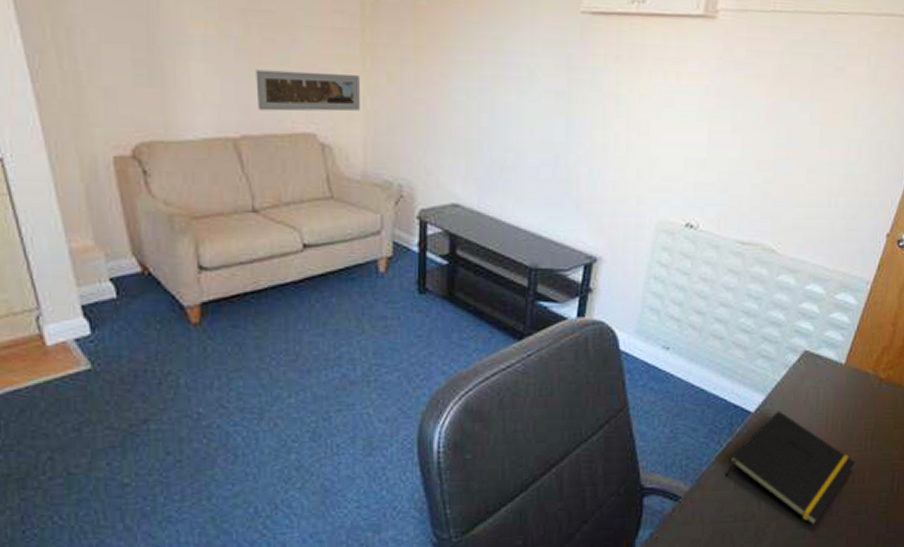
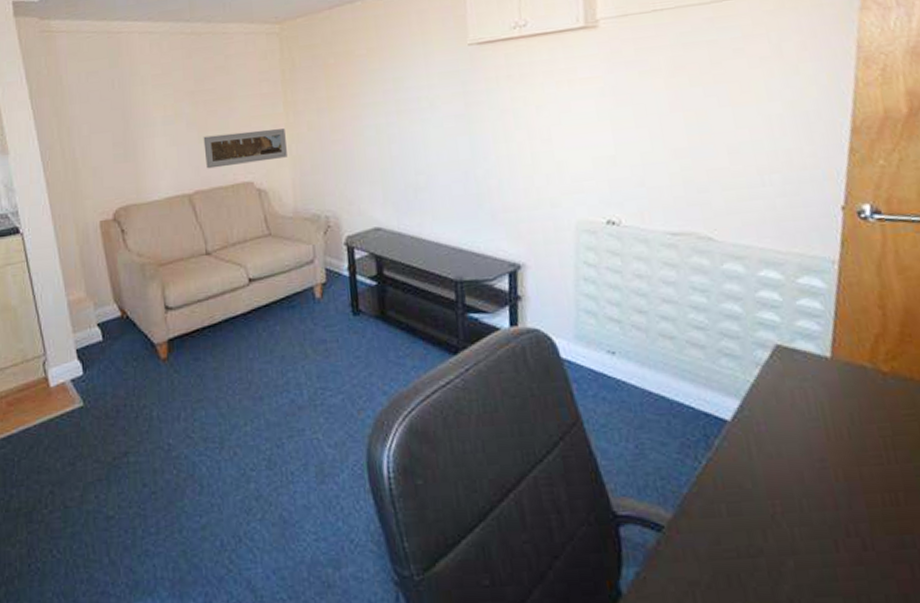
notepad: present [726,411,856,526] -> none [713,417,881,564]

